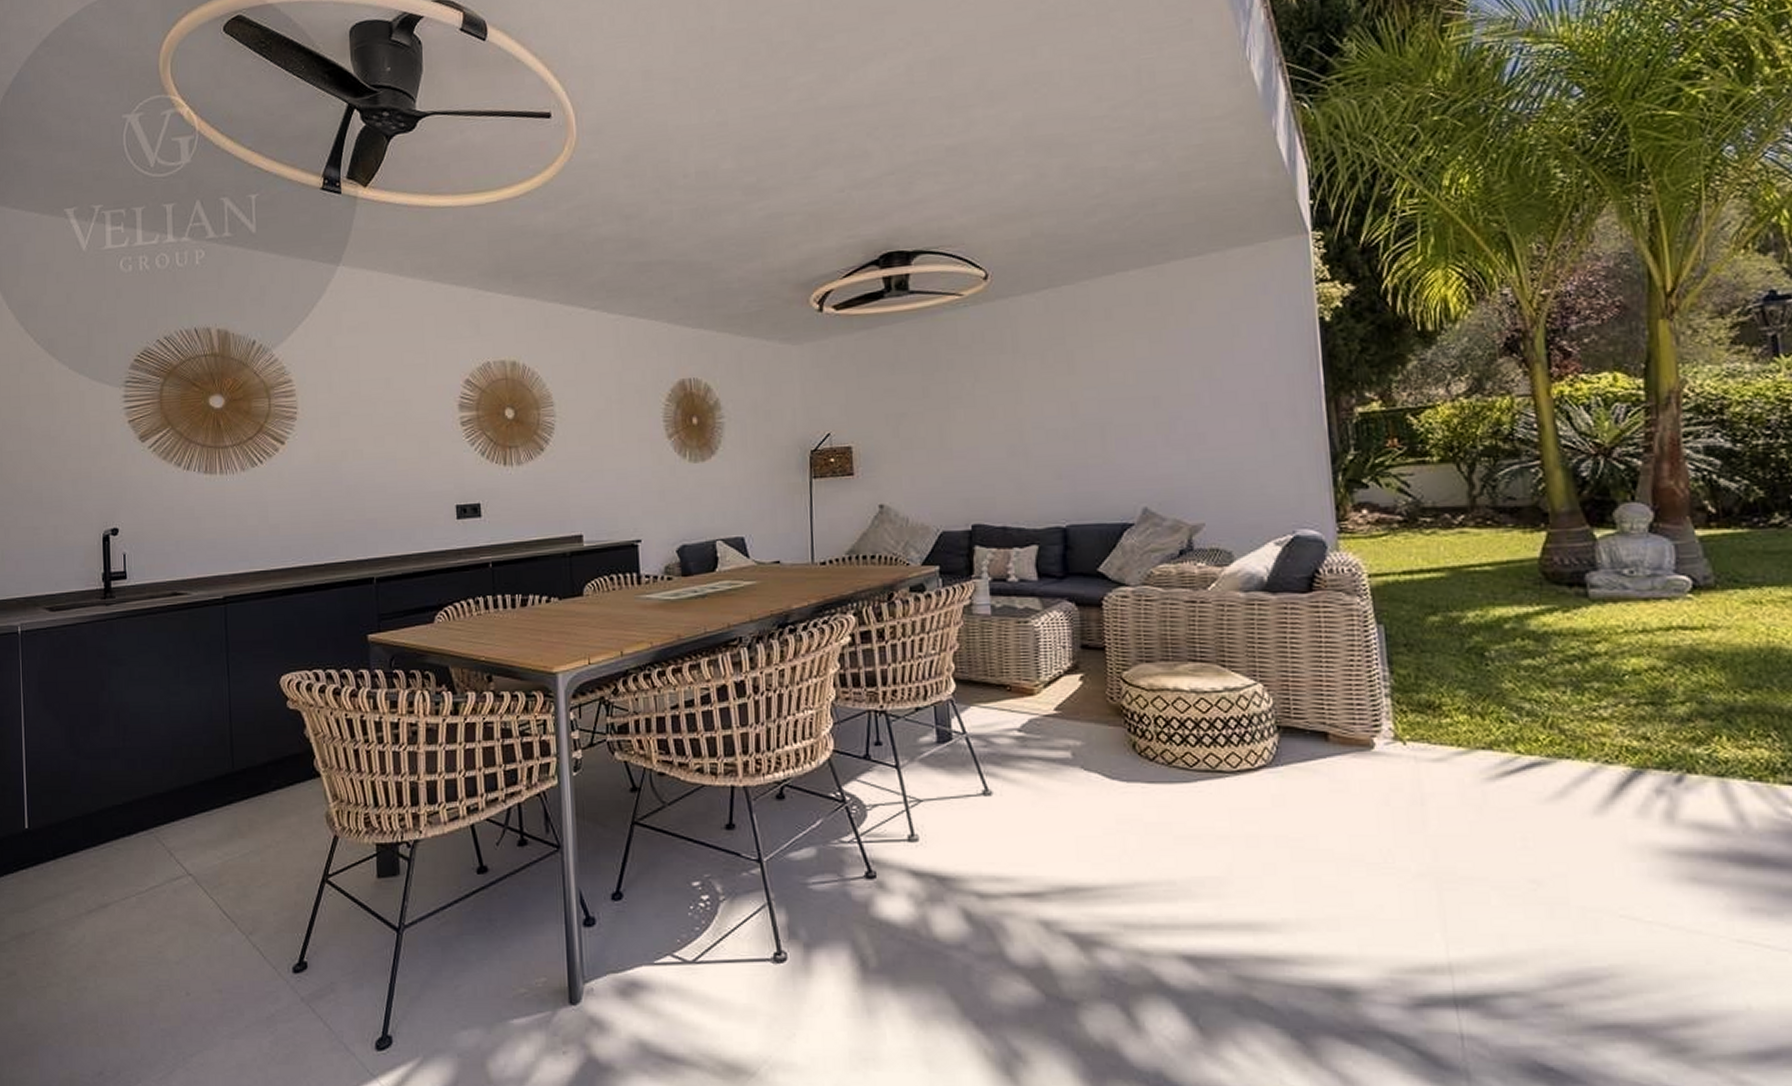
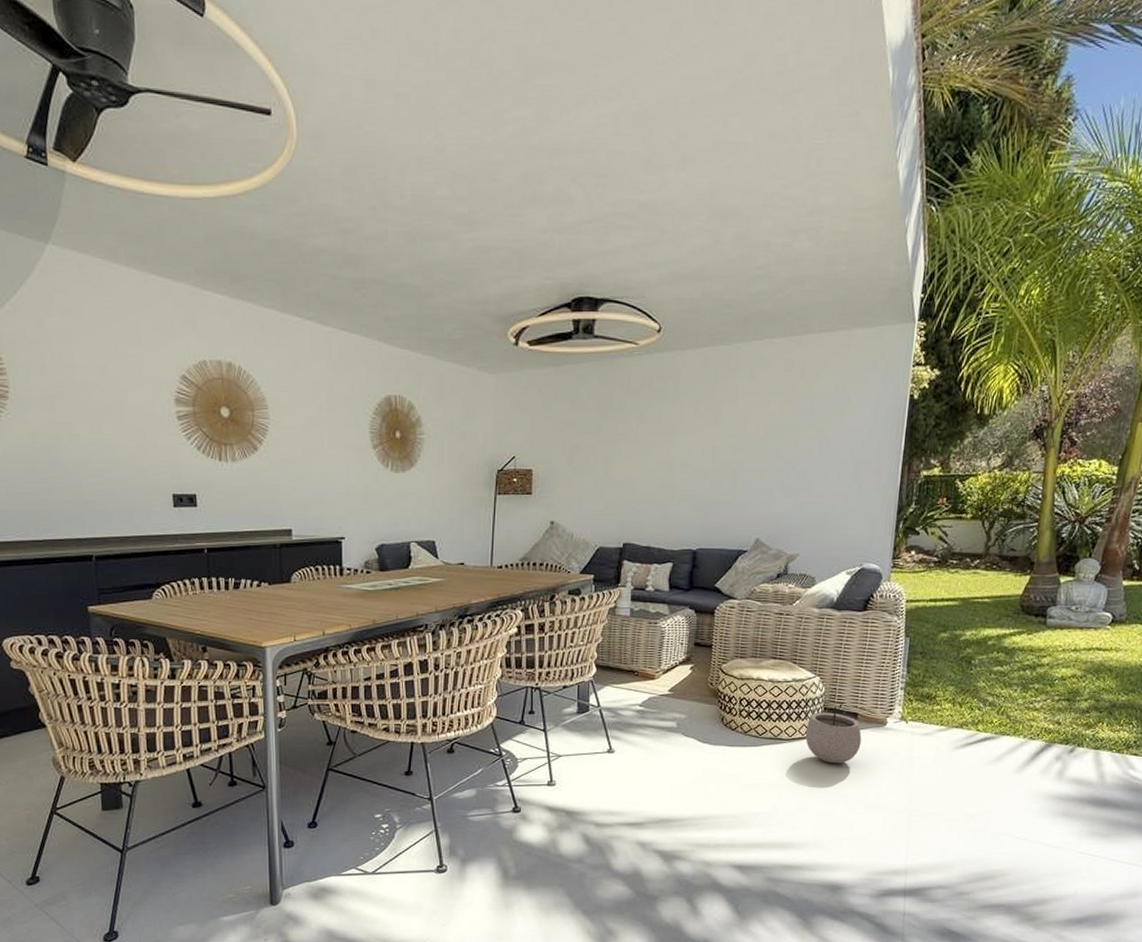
plant pot: none [1255,718,1342,805] -> present [805,703,862,764]

